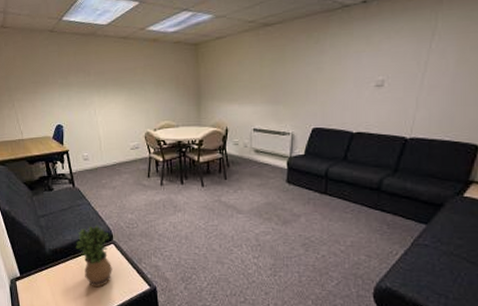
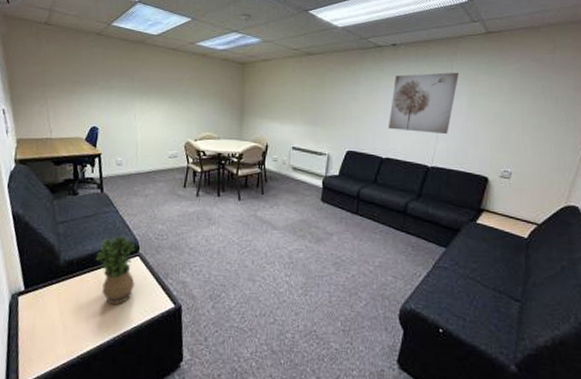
wall art: none [359,25,445,101] -> present [389,72,459,135]

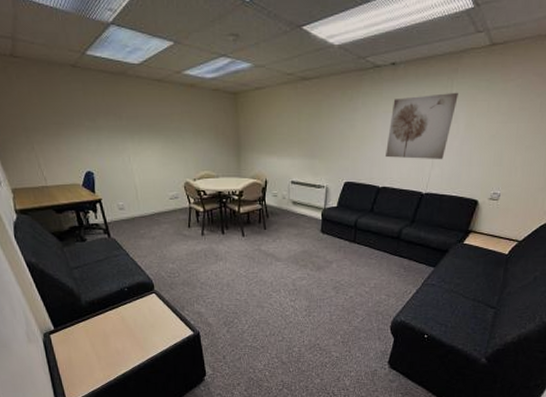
potted plant: present [95,235,135,305] -> none [114,275,155,336]

